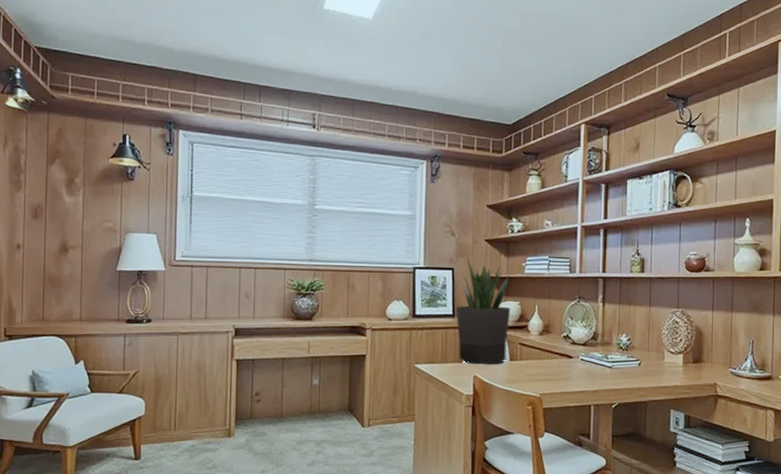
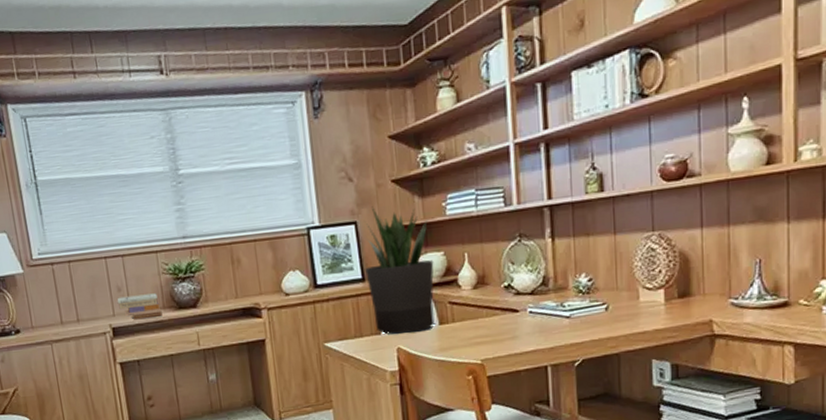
books: none [243,303,281,324] -> present [117,293,162,320]

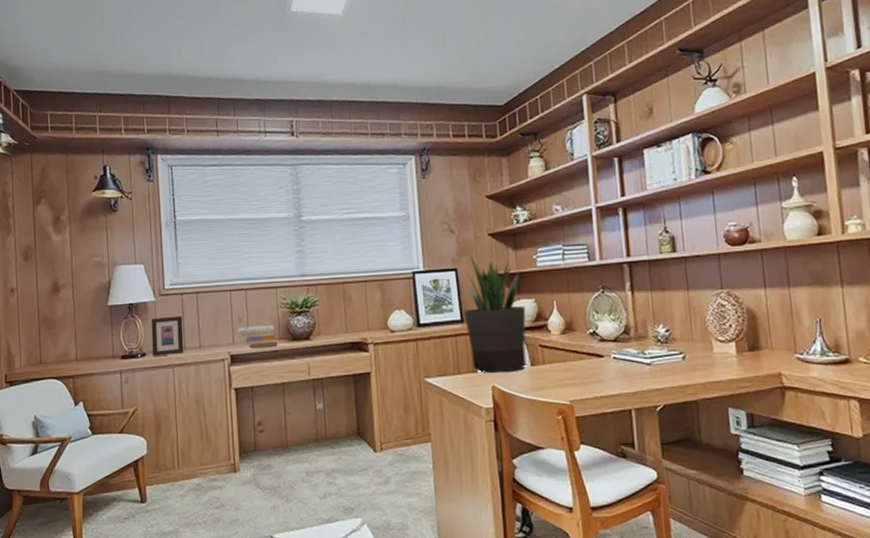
picture frame: none [21,287,62,334] -> present [151,315,184,357]

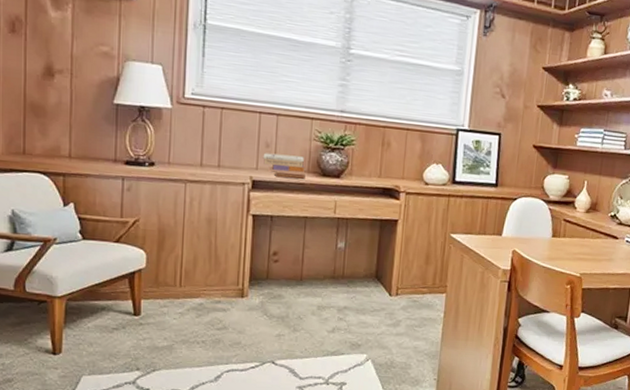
picture frame: present [151,315,184,357] -> none [163,127,202,171]
planter: present [464,256,527,373] -> none [499,123,562,240]

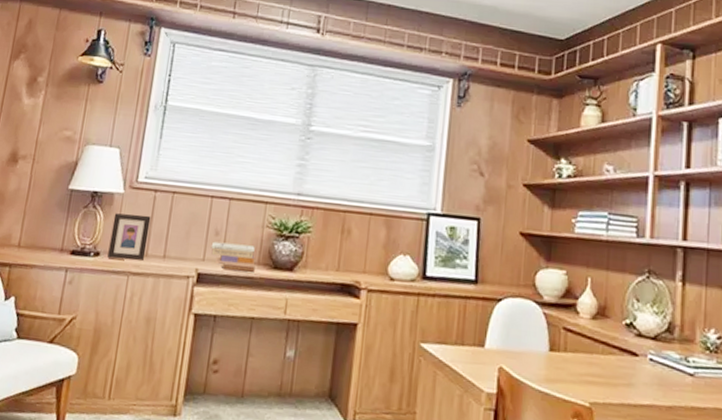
picture frame: none [163,127,202,171] -> present [107,213,151,261]

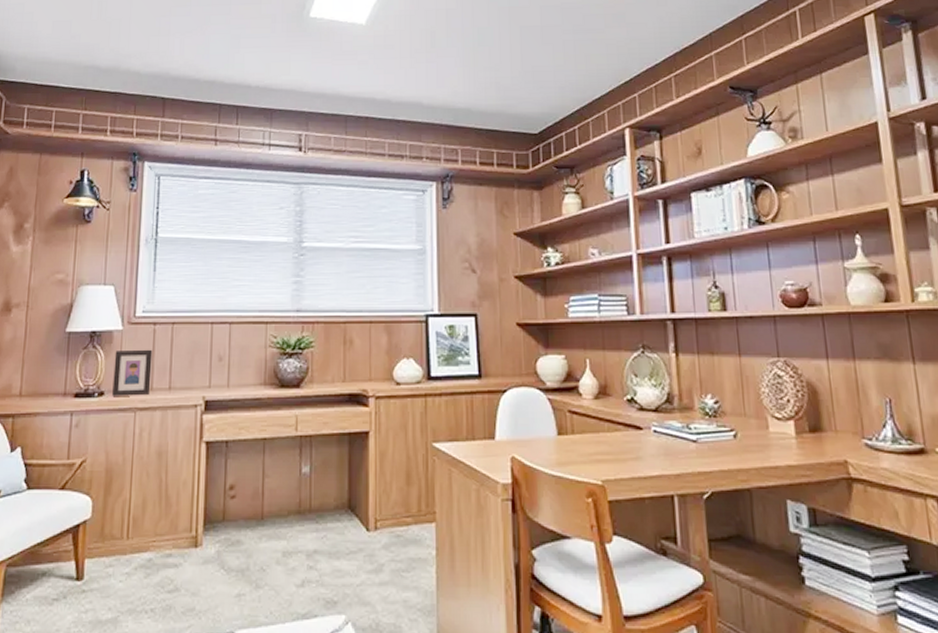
books: present [211,241,255,272] -> none [216,367,262,394]

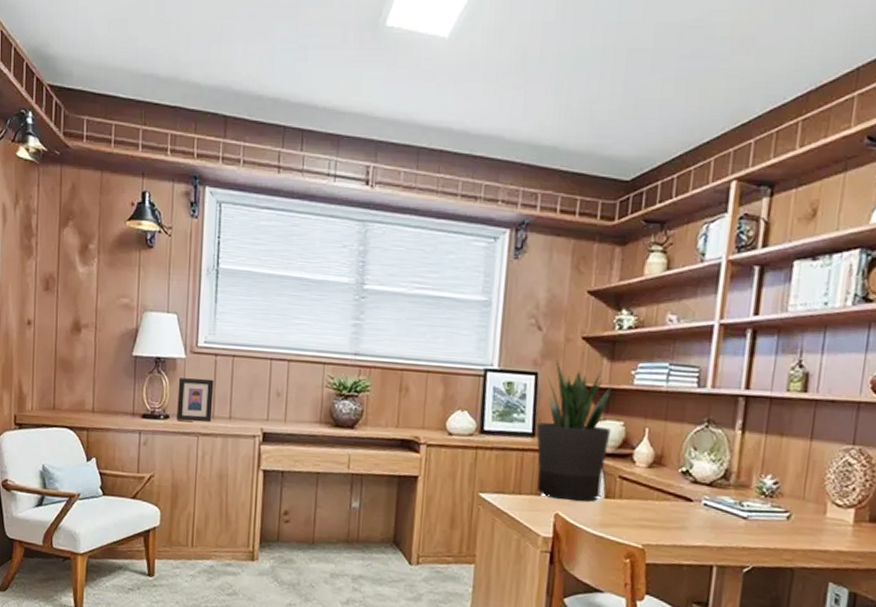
planter: none [482,300,554,440] -> present [536,360,614,501]

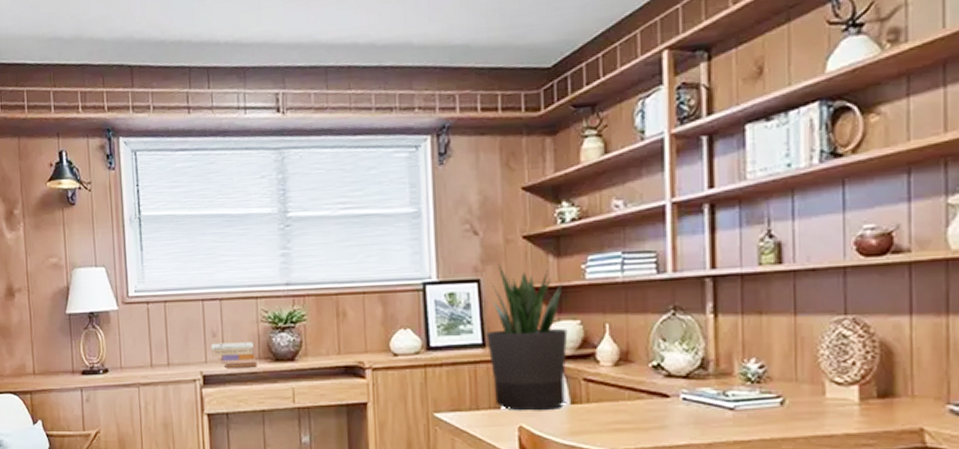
picture frame: present [177,378,214,423] -> none [113,327,151,374]
books: none [273,402,317,431] -> present [210,342,257,369]

